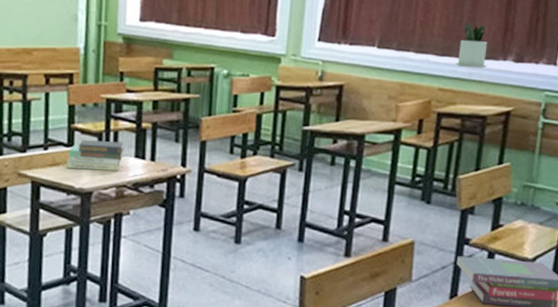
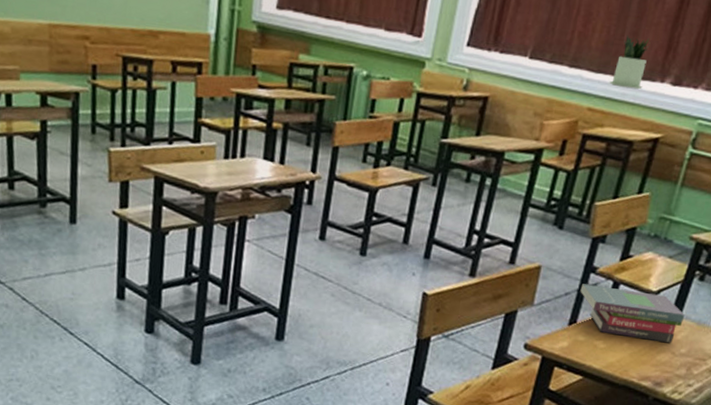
books: present [66,139,126,171] -> none [191,135,254,172]

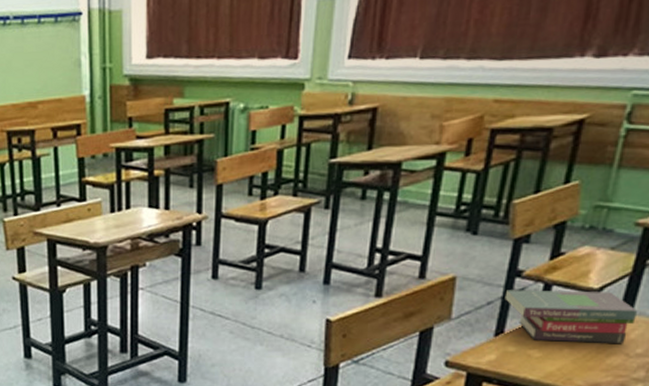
planter: present [609,34,650,90] -> none [517,11,562,71]

